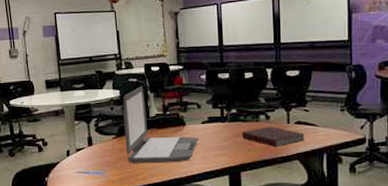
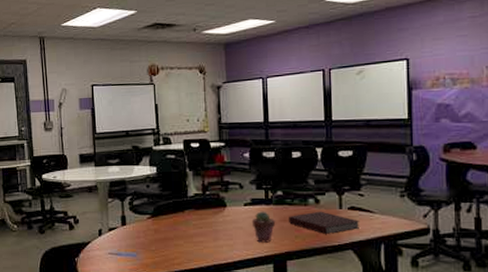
laptop: present [123,86,199,164] -> none [159,163,241,247]
potted succulent: none [209,128,231,157] -> present [251,211,276,243]

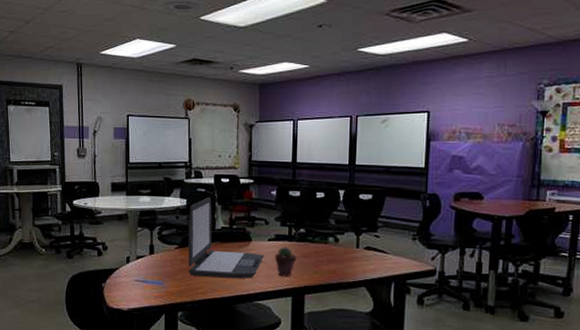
laptop: none [159,163,241,247] -> present [188,197,265,279]
notebook: present [288,211,359,235] -> none [308,249,374,272]

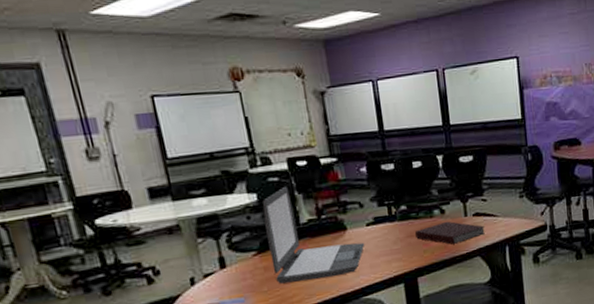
potted succulent: present [274,247,297,277] -> none [376,229,403,264]
notebook: none [308,249,374,272] -> present [414,221,485,245]

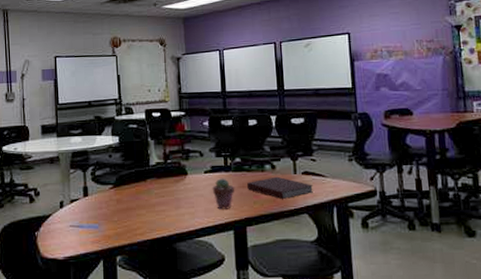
laptop: present [262,186,365,284] -> none [122,132,202,217]
potted succulent: none [376,229,403,264] -> present [212,178,235,210]

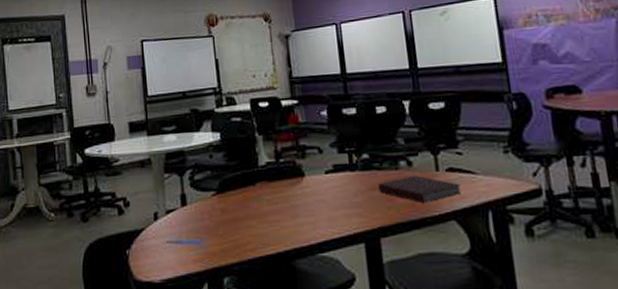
potted succulent: present [212,178,235,210] -> none [335,179,364,218]

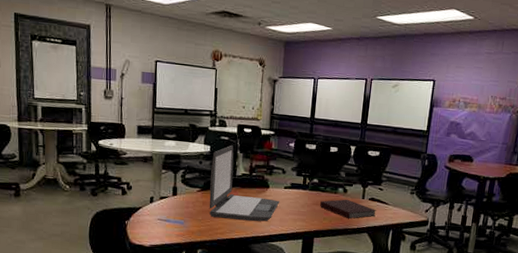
laptop: none [224,126,323,229] -> present [209,145,280,222]

